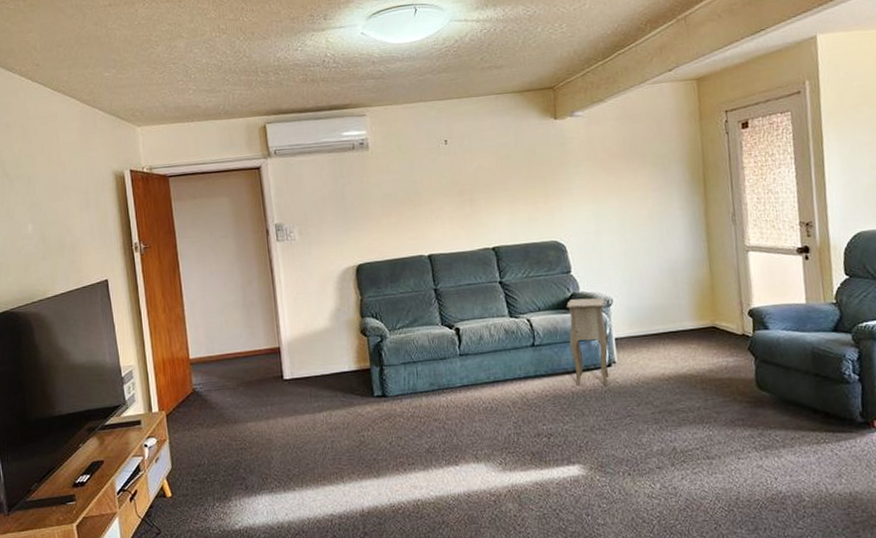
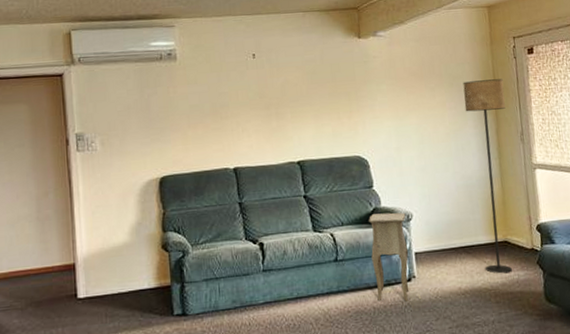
floor lamp: none [668,156,721,360] -> present [463,79,513,274]

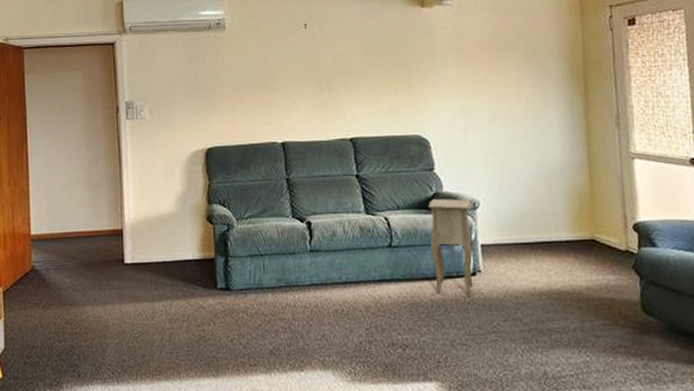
floor lamp: present [463,79,513,274] -> none [544,53,601,276]

